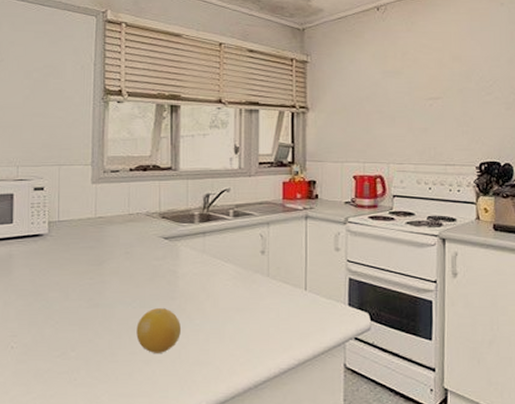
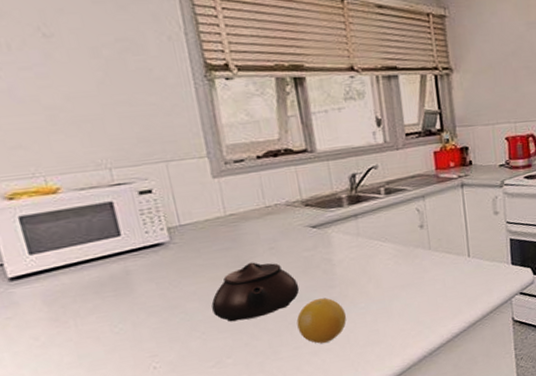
teapot: none [69,263,144,316] -> present [211,262,300,322]

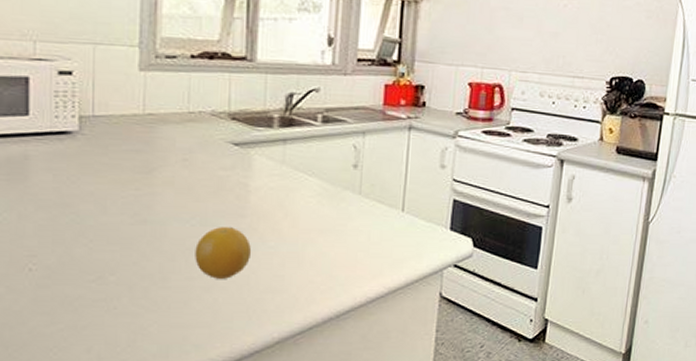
teapot: present [211,262,300,322] -> none [107,171,206,235]

